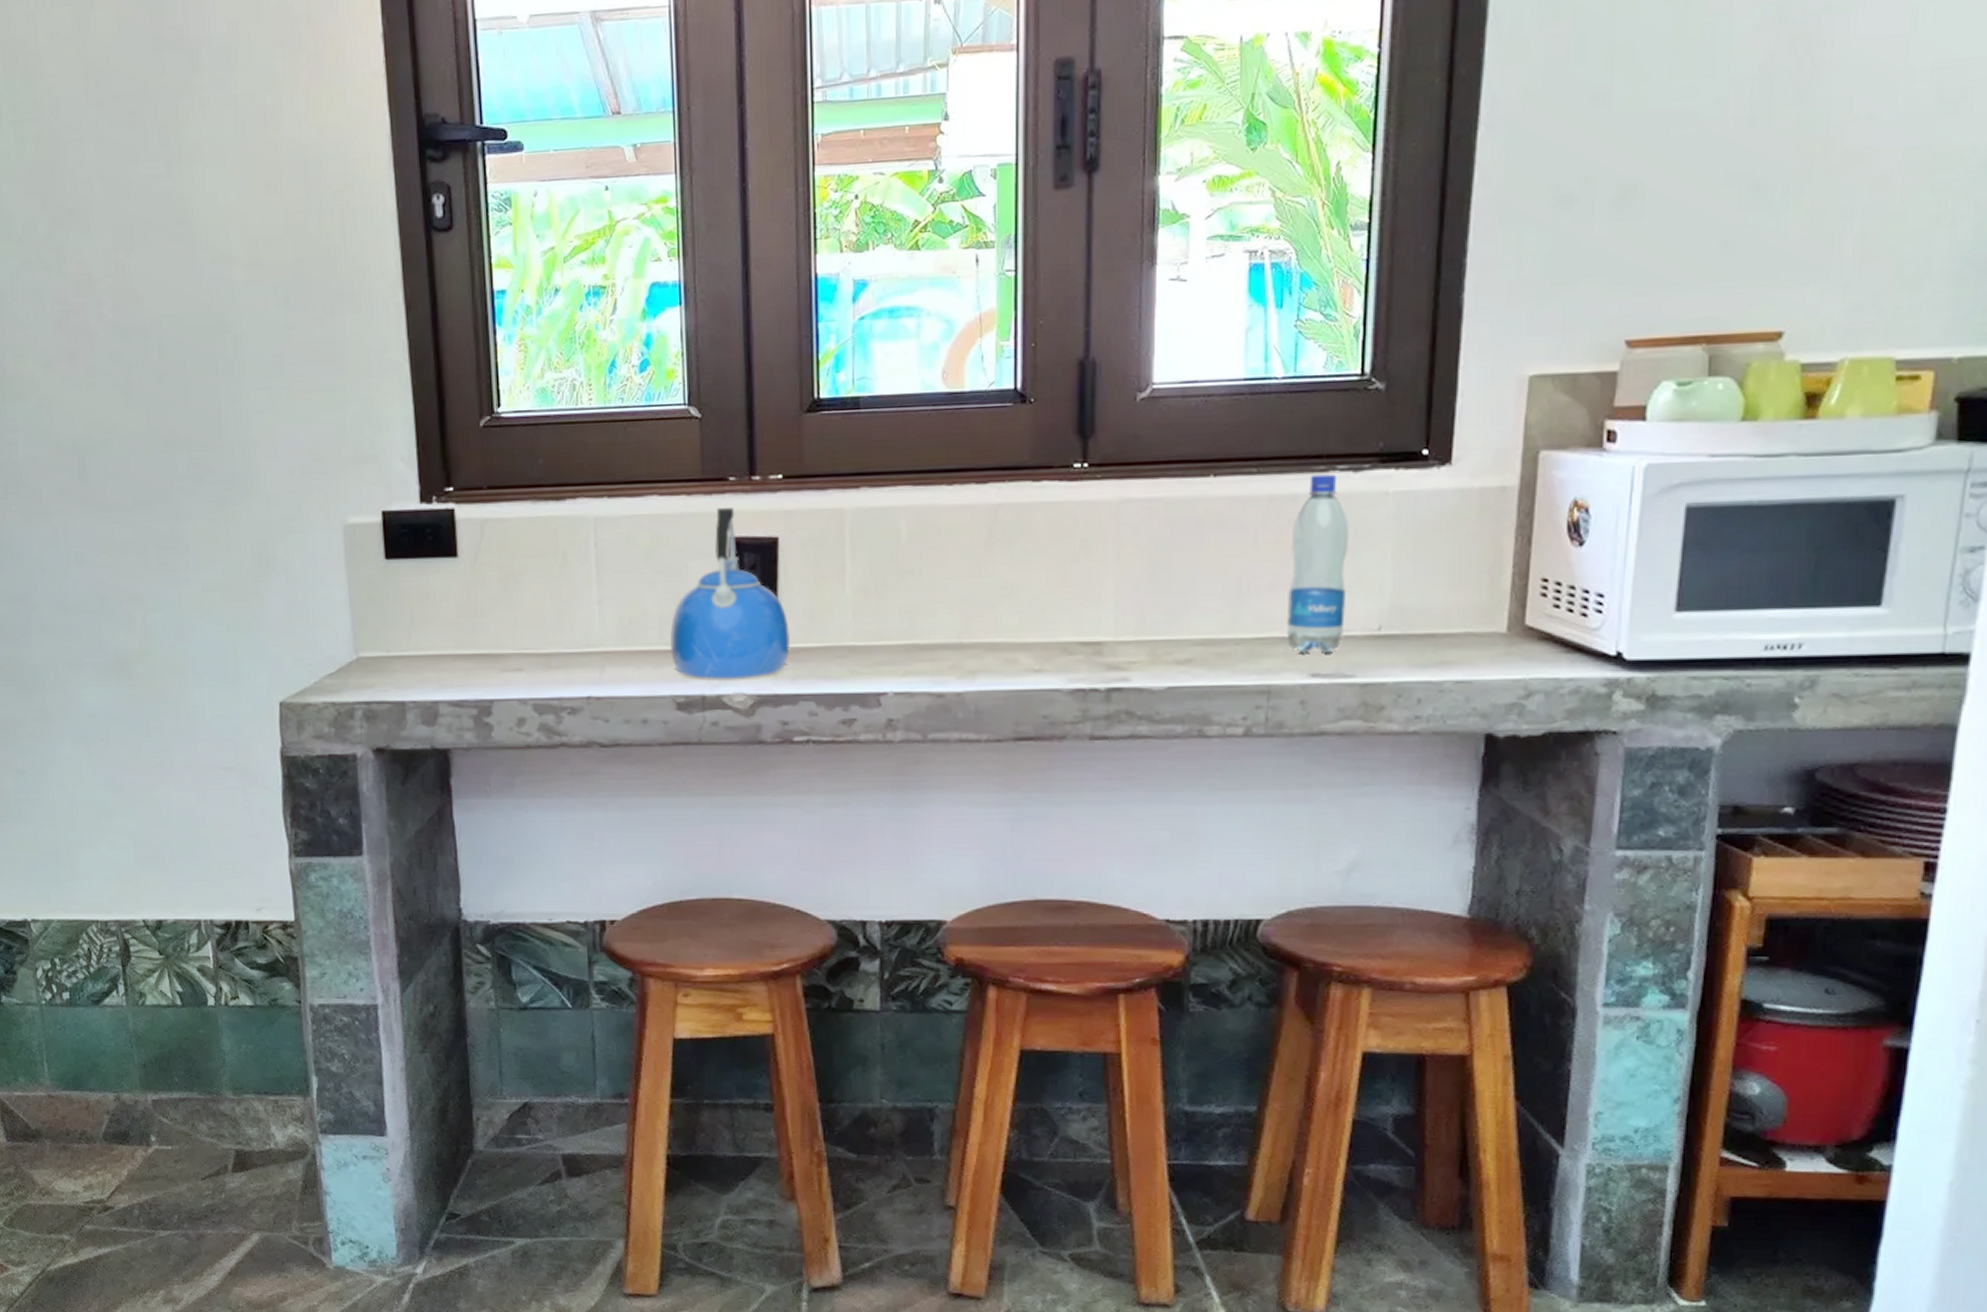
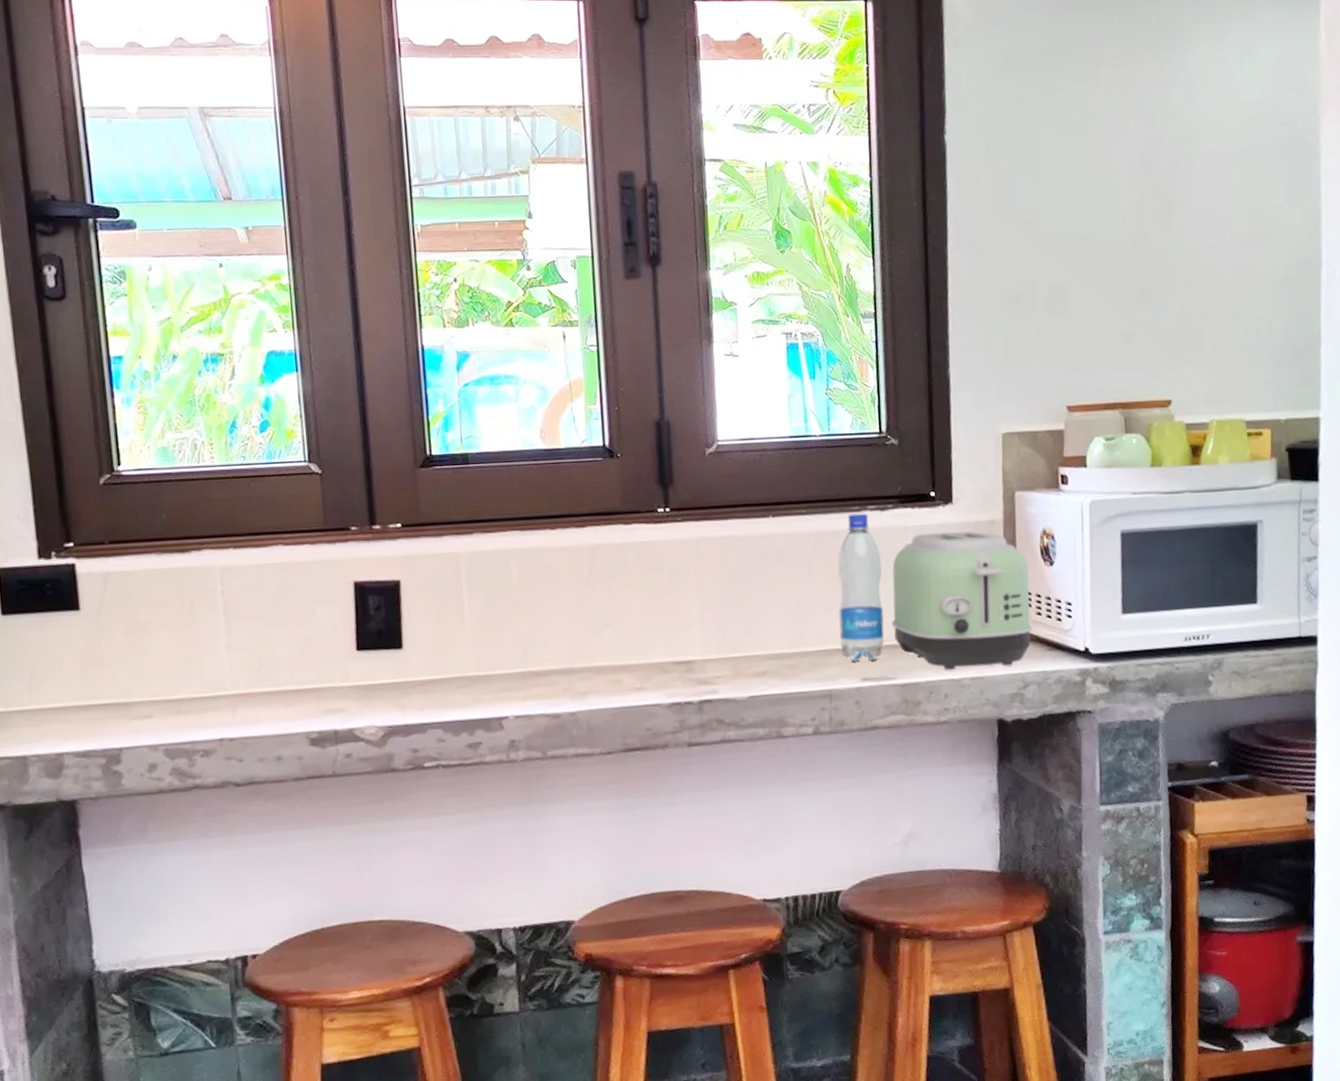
kettle: present [669,508,791,680] -> none [299,555,417,715]
toaster: none [1355,498,1548,670] -> present [891,530,1033,670]

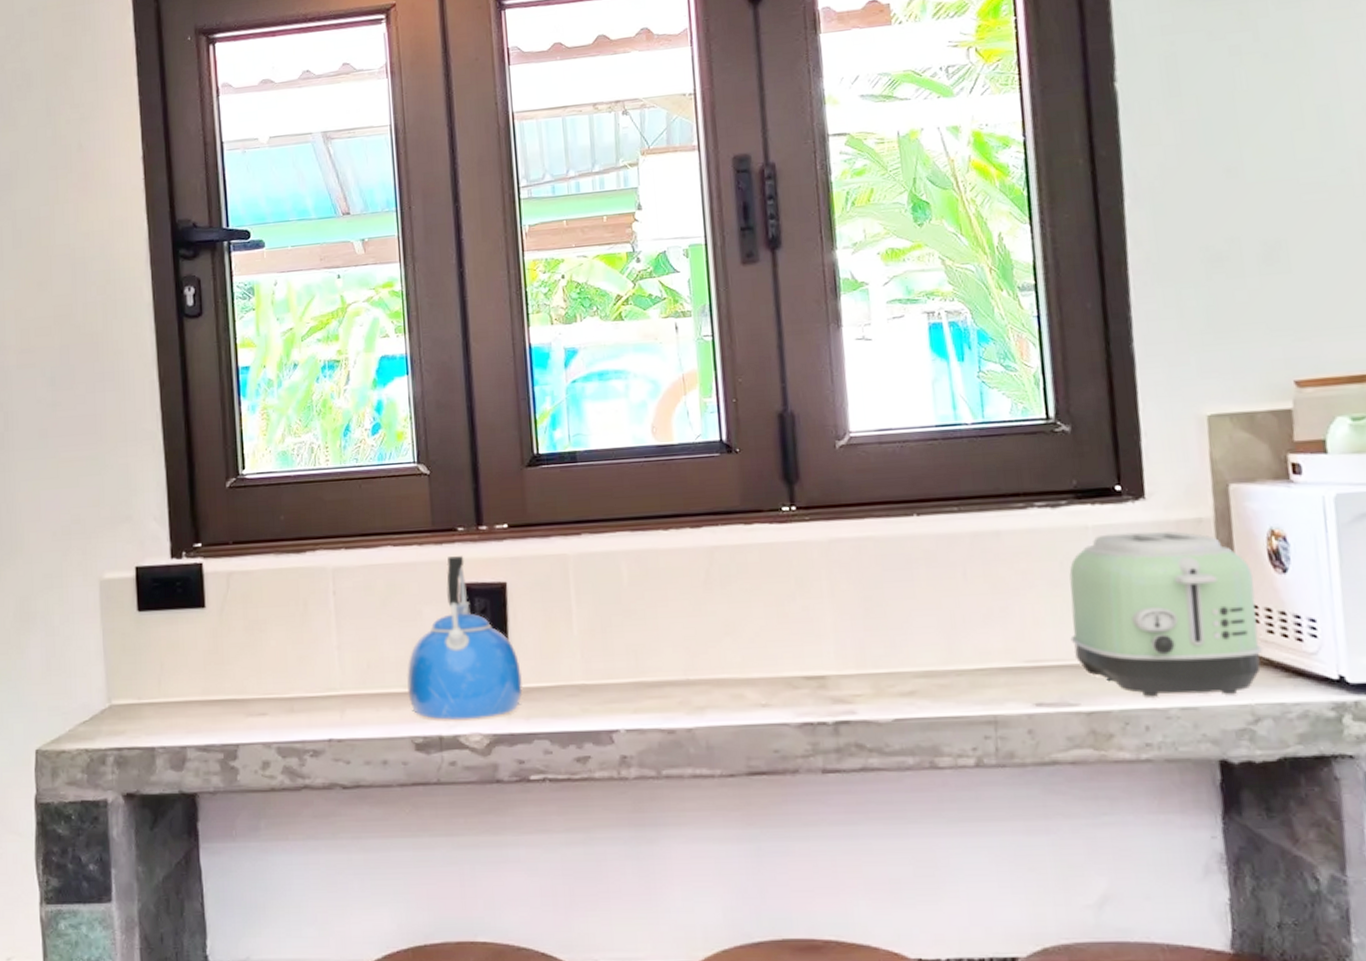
kettle: none [299,555,417,715] -> present [406,556,523,720]
bottle: present [837,513,884,661] -> none [998,510,1062,683]

